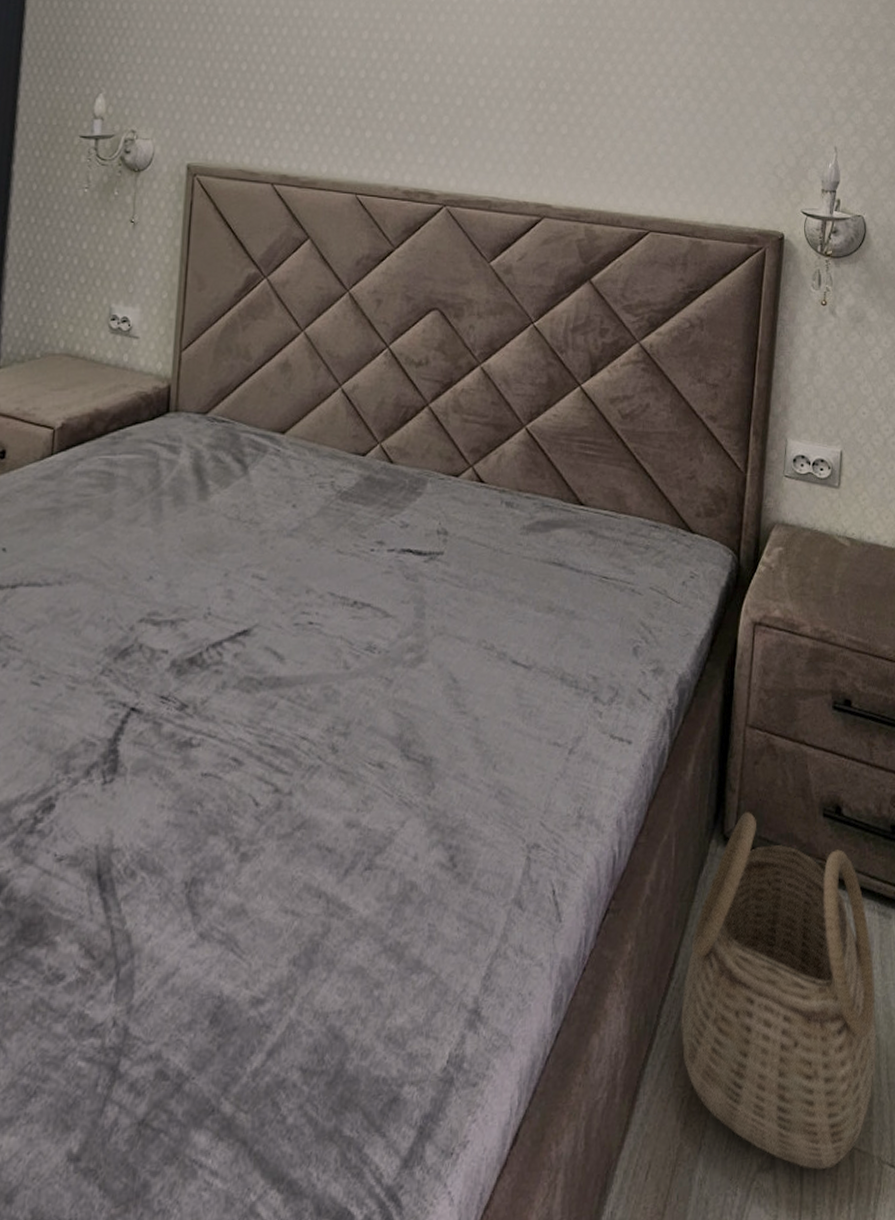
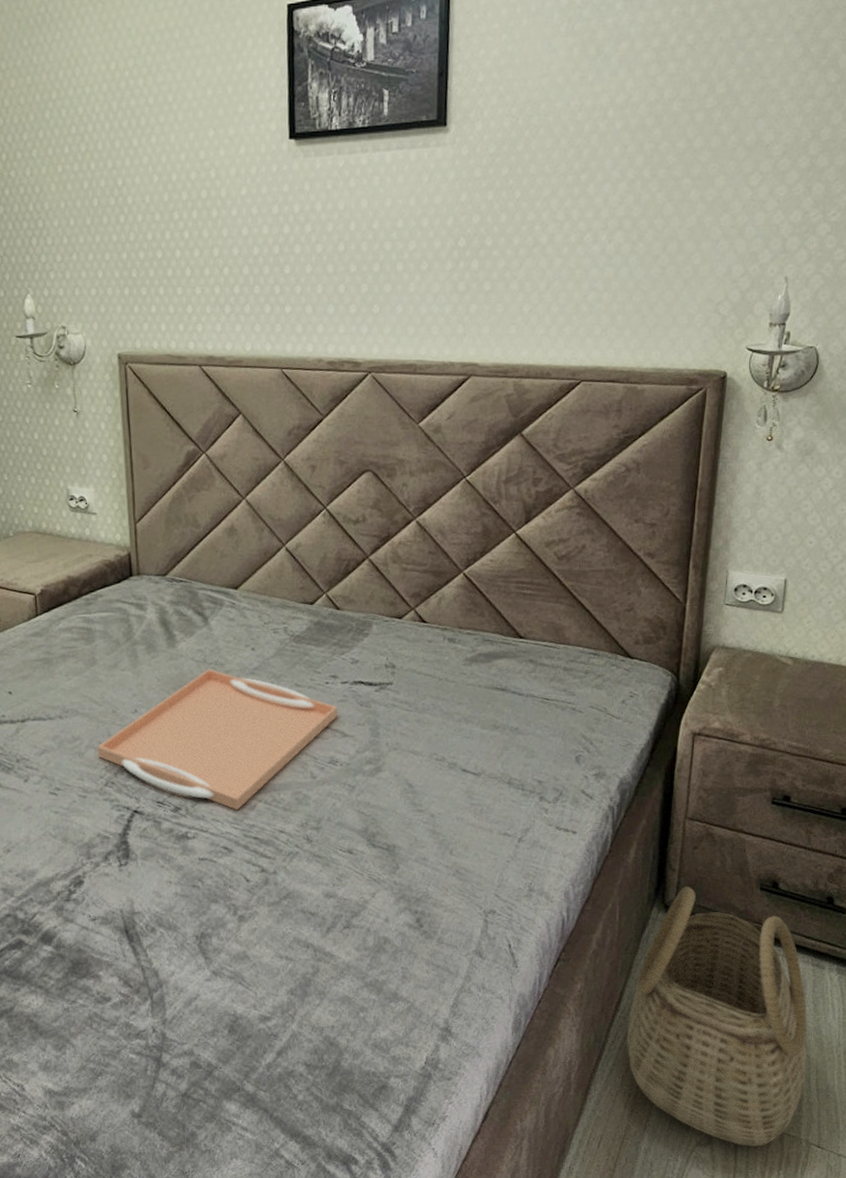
serving tray: none [98,527,383,709] -> present [97,668,339,810]

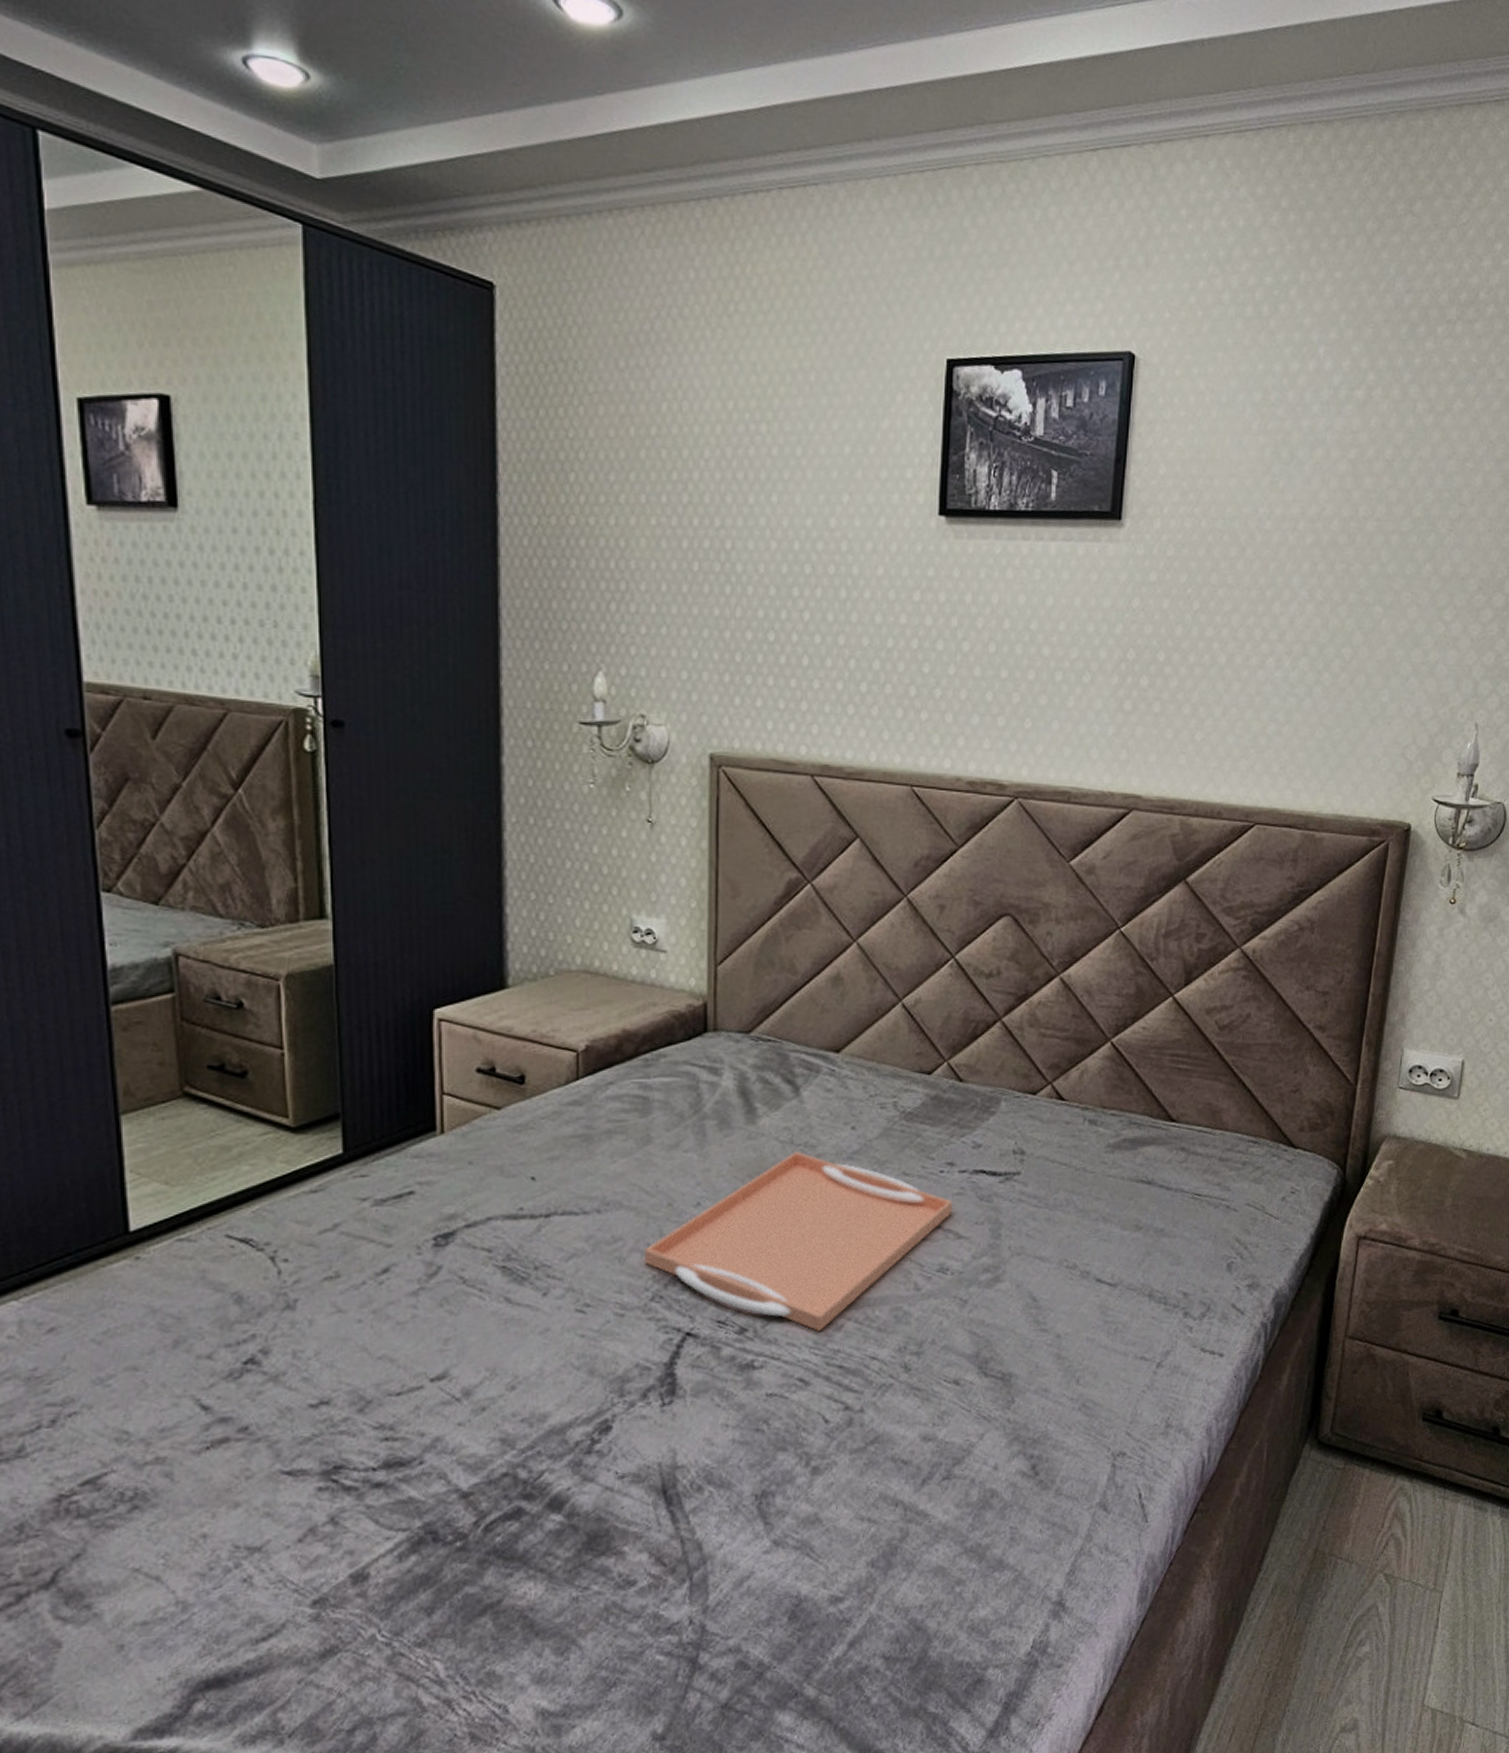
basket: present [627,885,808,1147] -> none [1268,1417,1466,1729]

